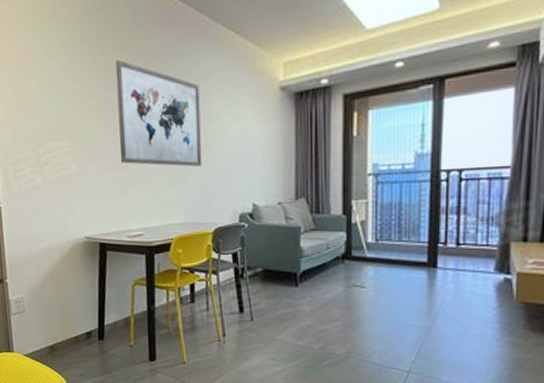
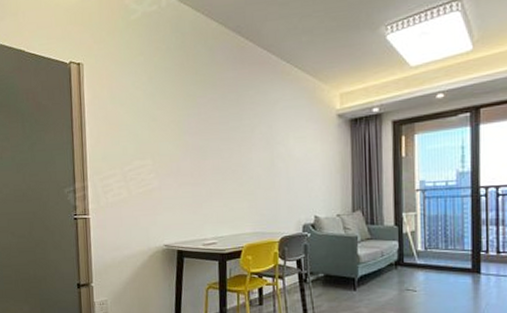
wall art: present [115,60,202,167] -> none [194,91,270,183]

